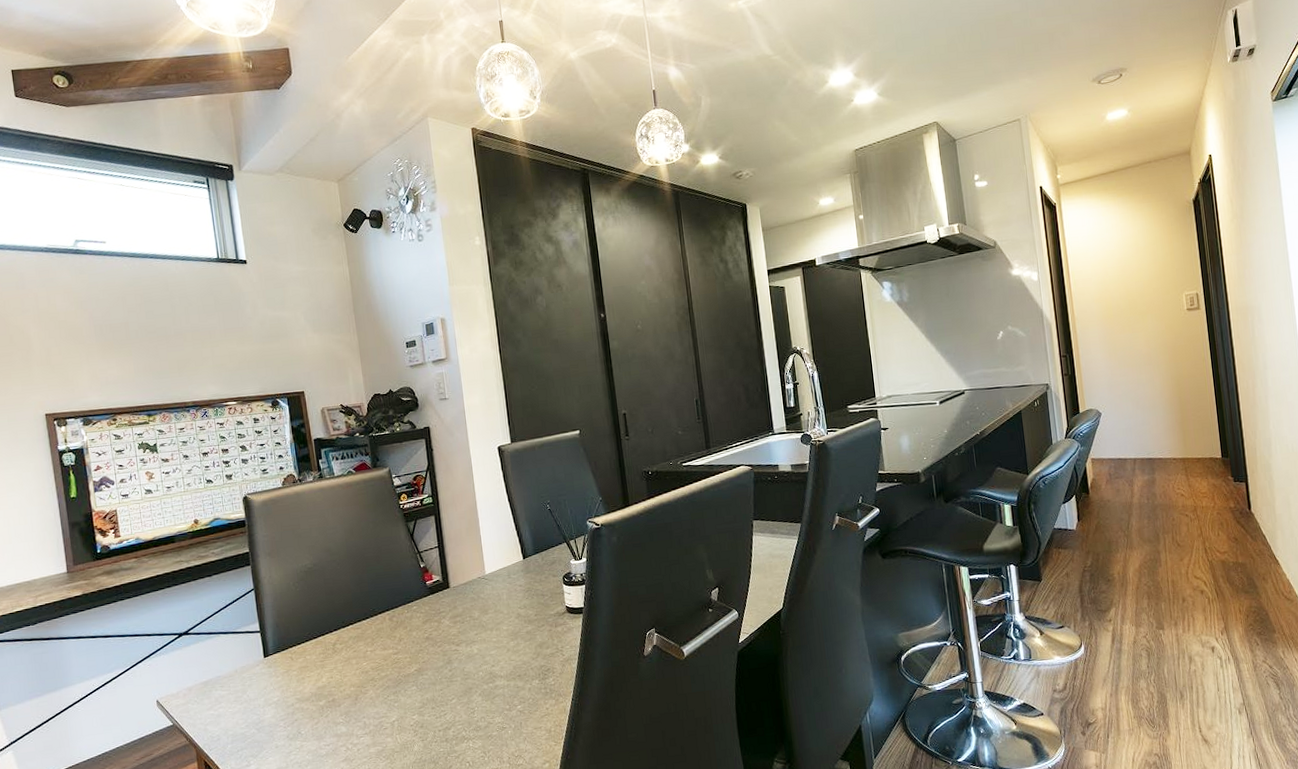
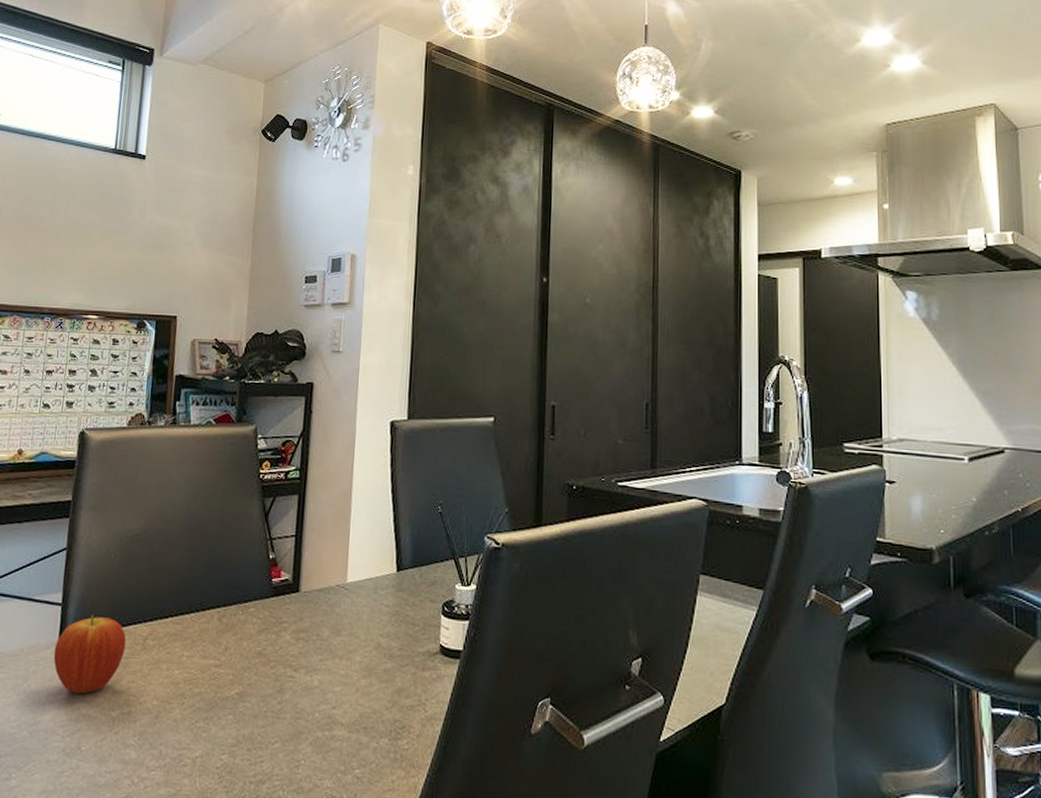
fruit: none [262,634,320,695] -> present [53,615,127,694]

